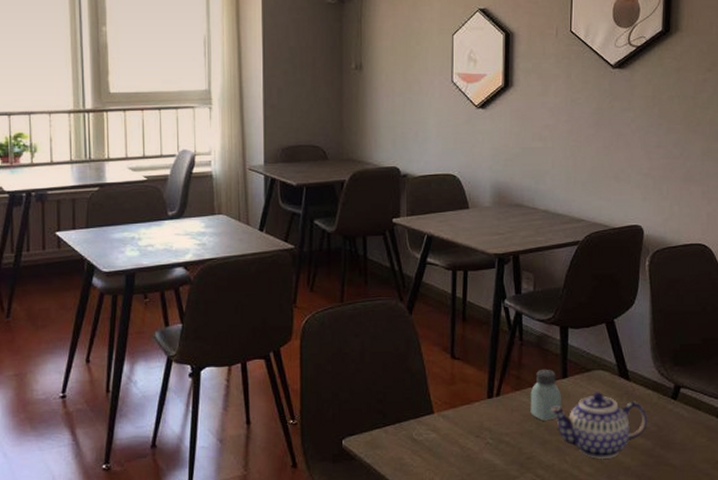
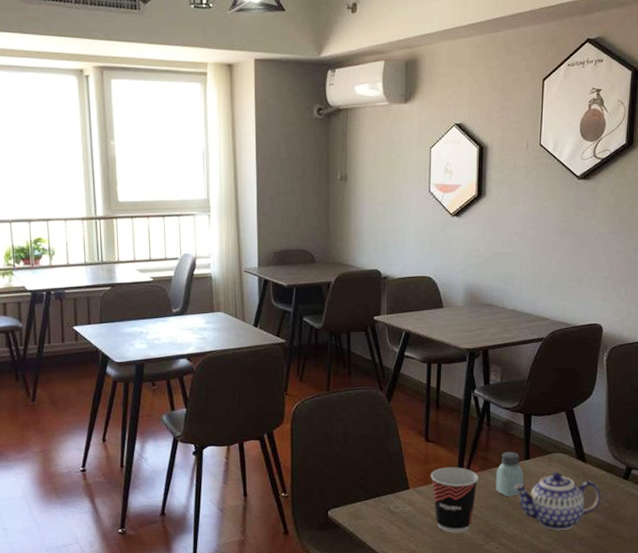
cup: none [457,388,512,464] -> present [430,467,479,533]

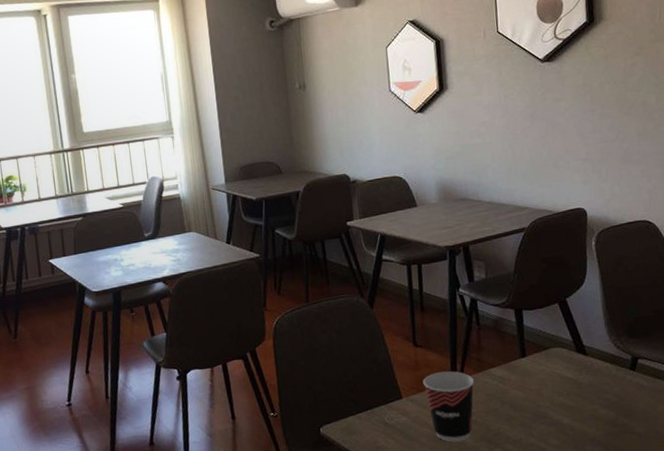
saltshaker: present [496,451,524,497] -> none [492,350,523,399]
teapot: present [514,472,601,531] -> none [513,368,609,432]

